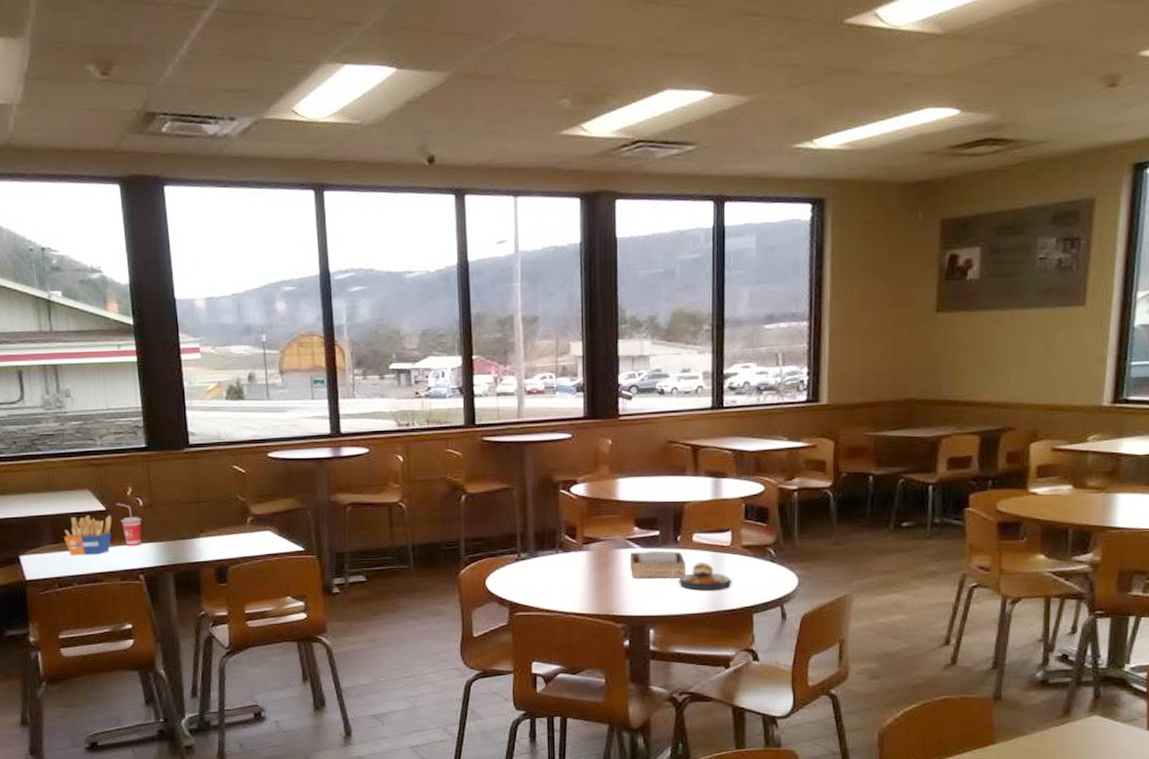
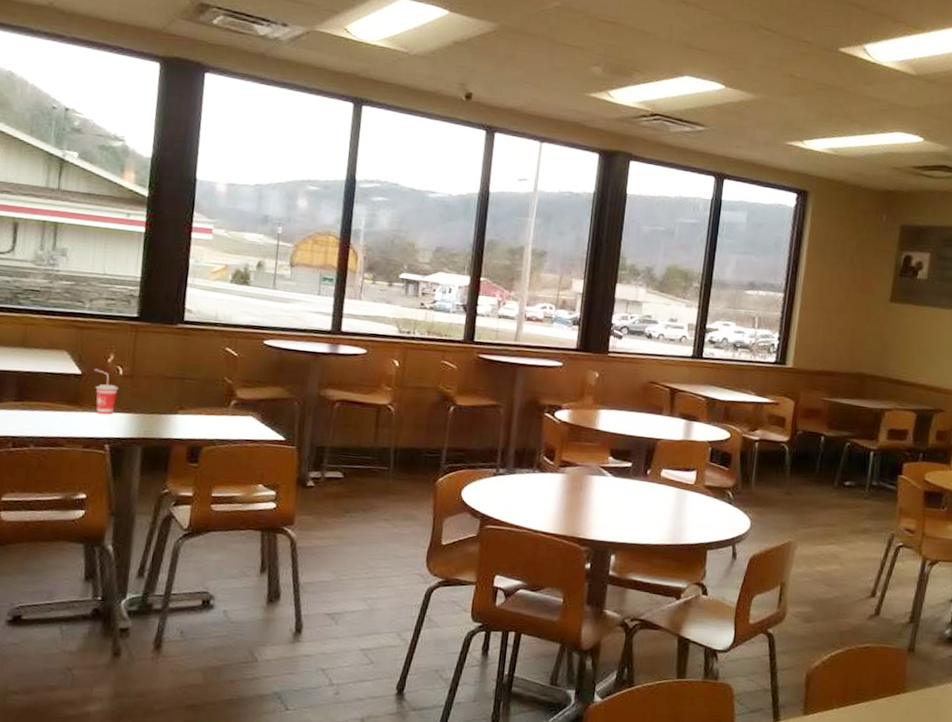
french fries: present [63,515,112,556] -> none [28,376,87,419]
napkin holder: present [629,550,686,579] -> none [600,480,652,510]
burger: present [679,563,732,591] -> none [643,497,692,525]

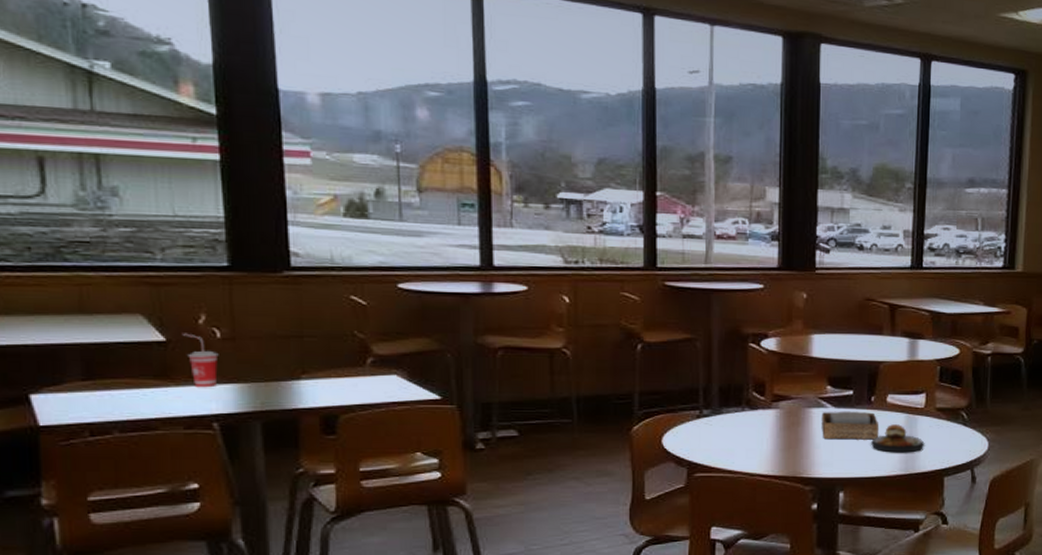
napkin holder: none [600,480,652,510] -> present [821,411,879,440]
burger: none [643,497,692,525] -> present [871,424,925,453]

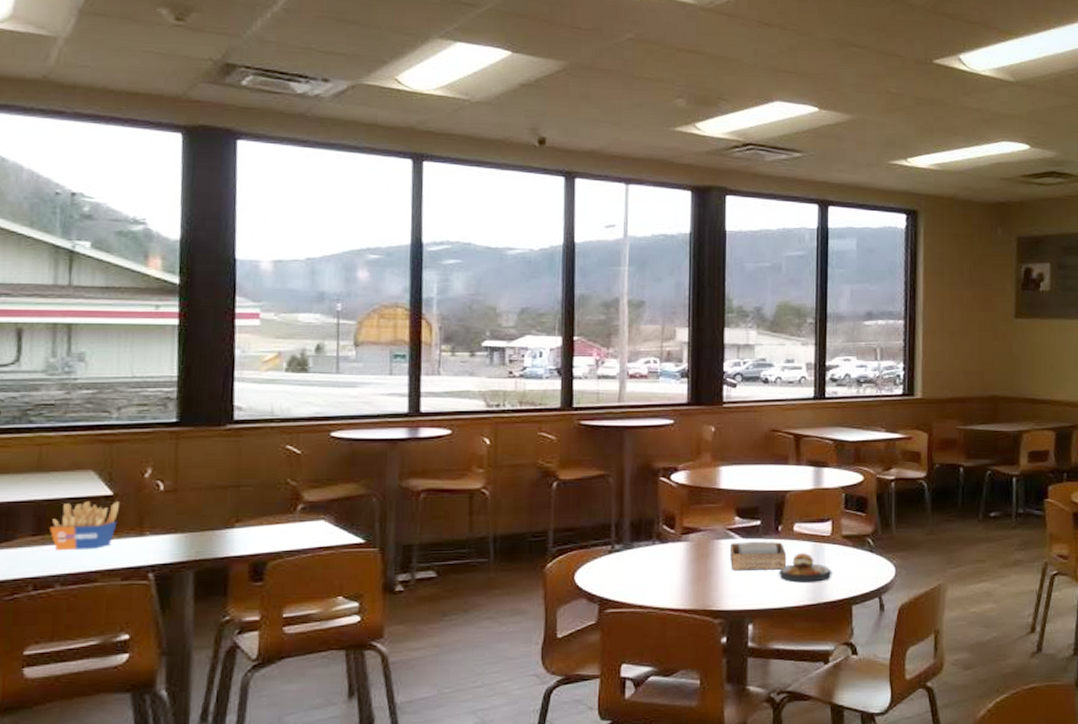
french fries: none [99,346,175,397] -> present [49,500,121,551]
beverage cup: present [181,333,219,388] -> none [128,487,161,539]

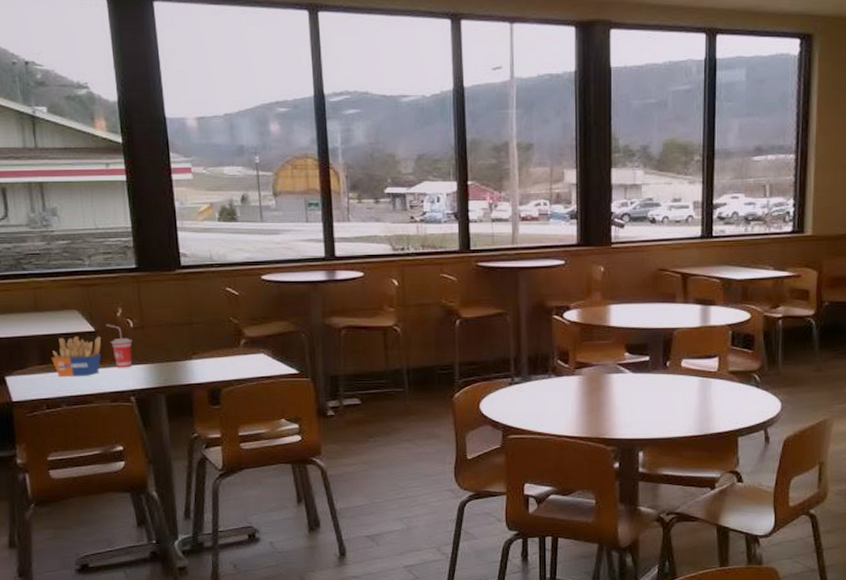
beverage cup: none [128,487,161,539] -> present [105,324,133,368]
napkin holder: present [729,541,787,571] -> none [620,376,675,403]
burger: present [779,553,832,583] -> none [667,387,719,415]

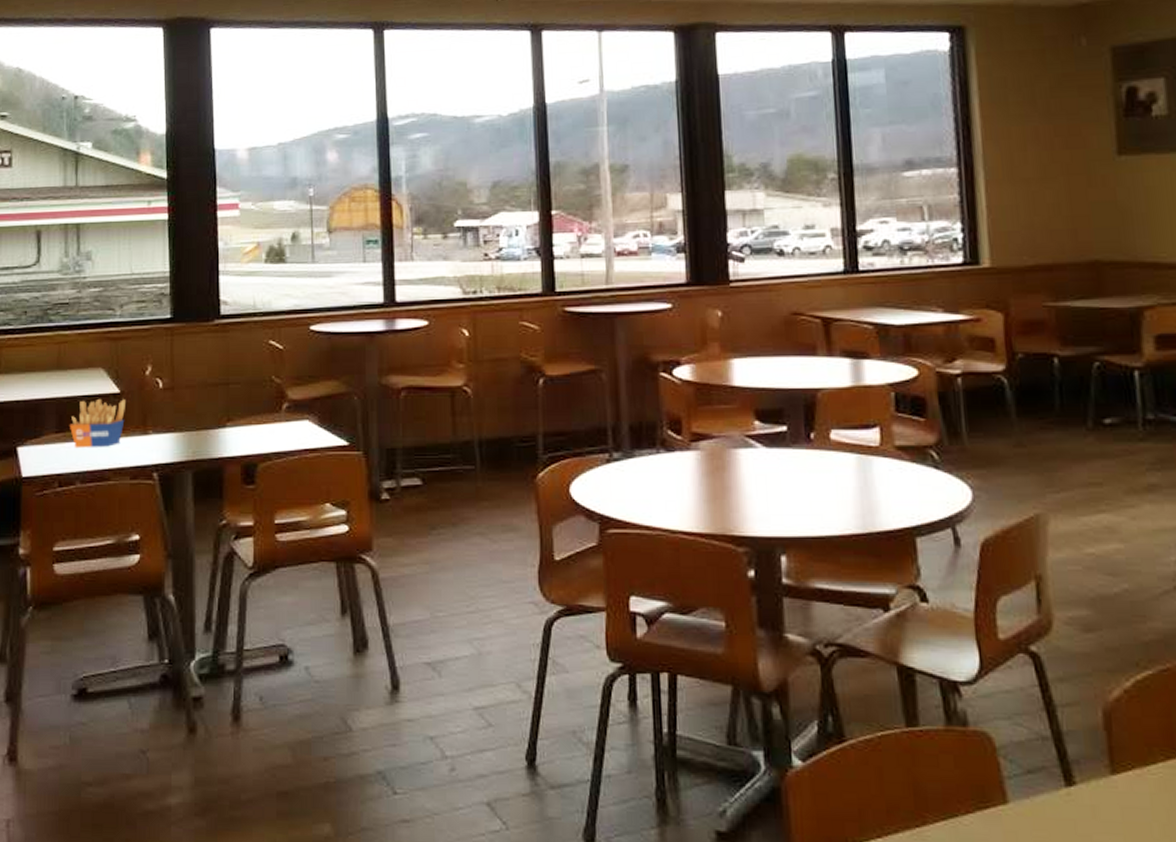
beverage cup: present [105,324,133,368] -> none [132,384,160,438]

